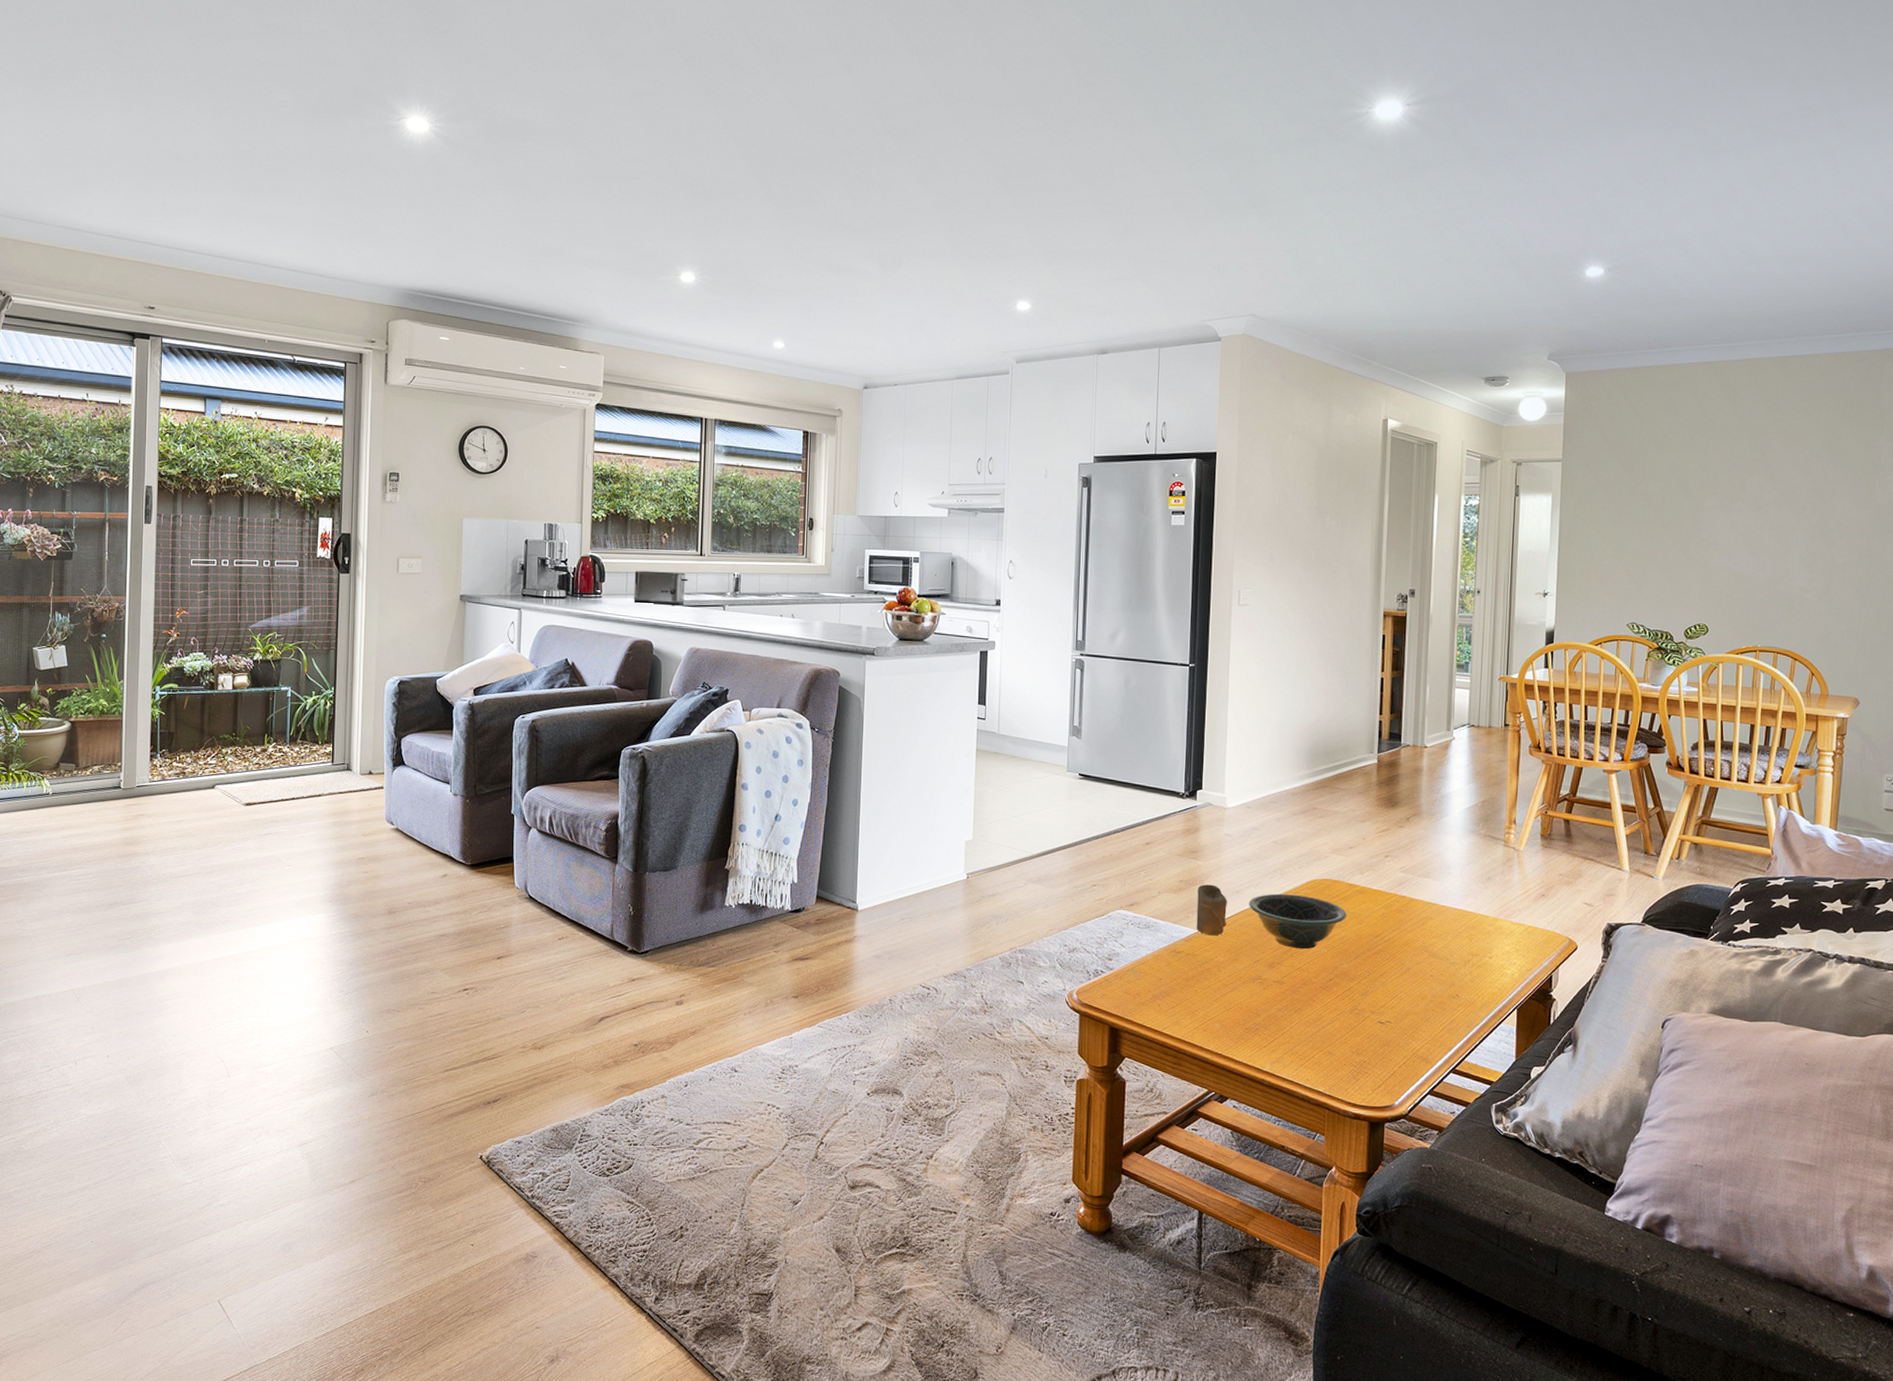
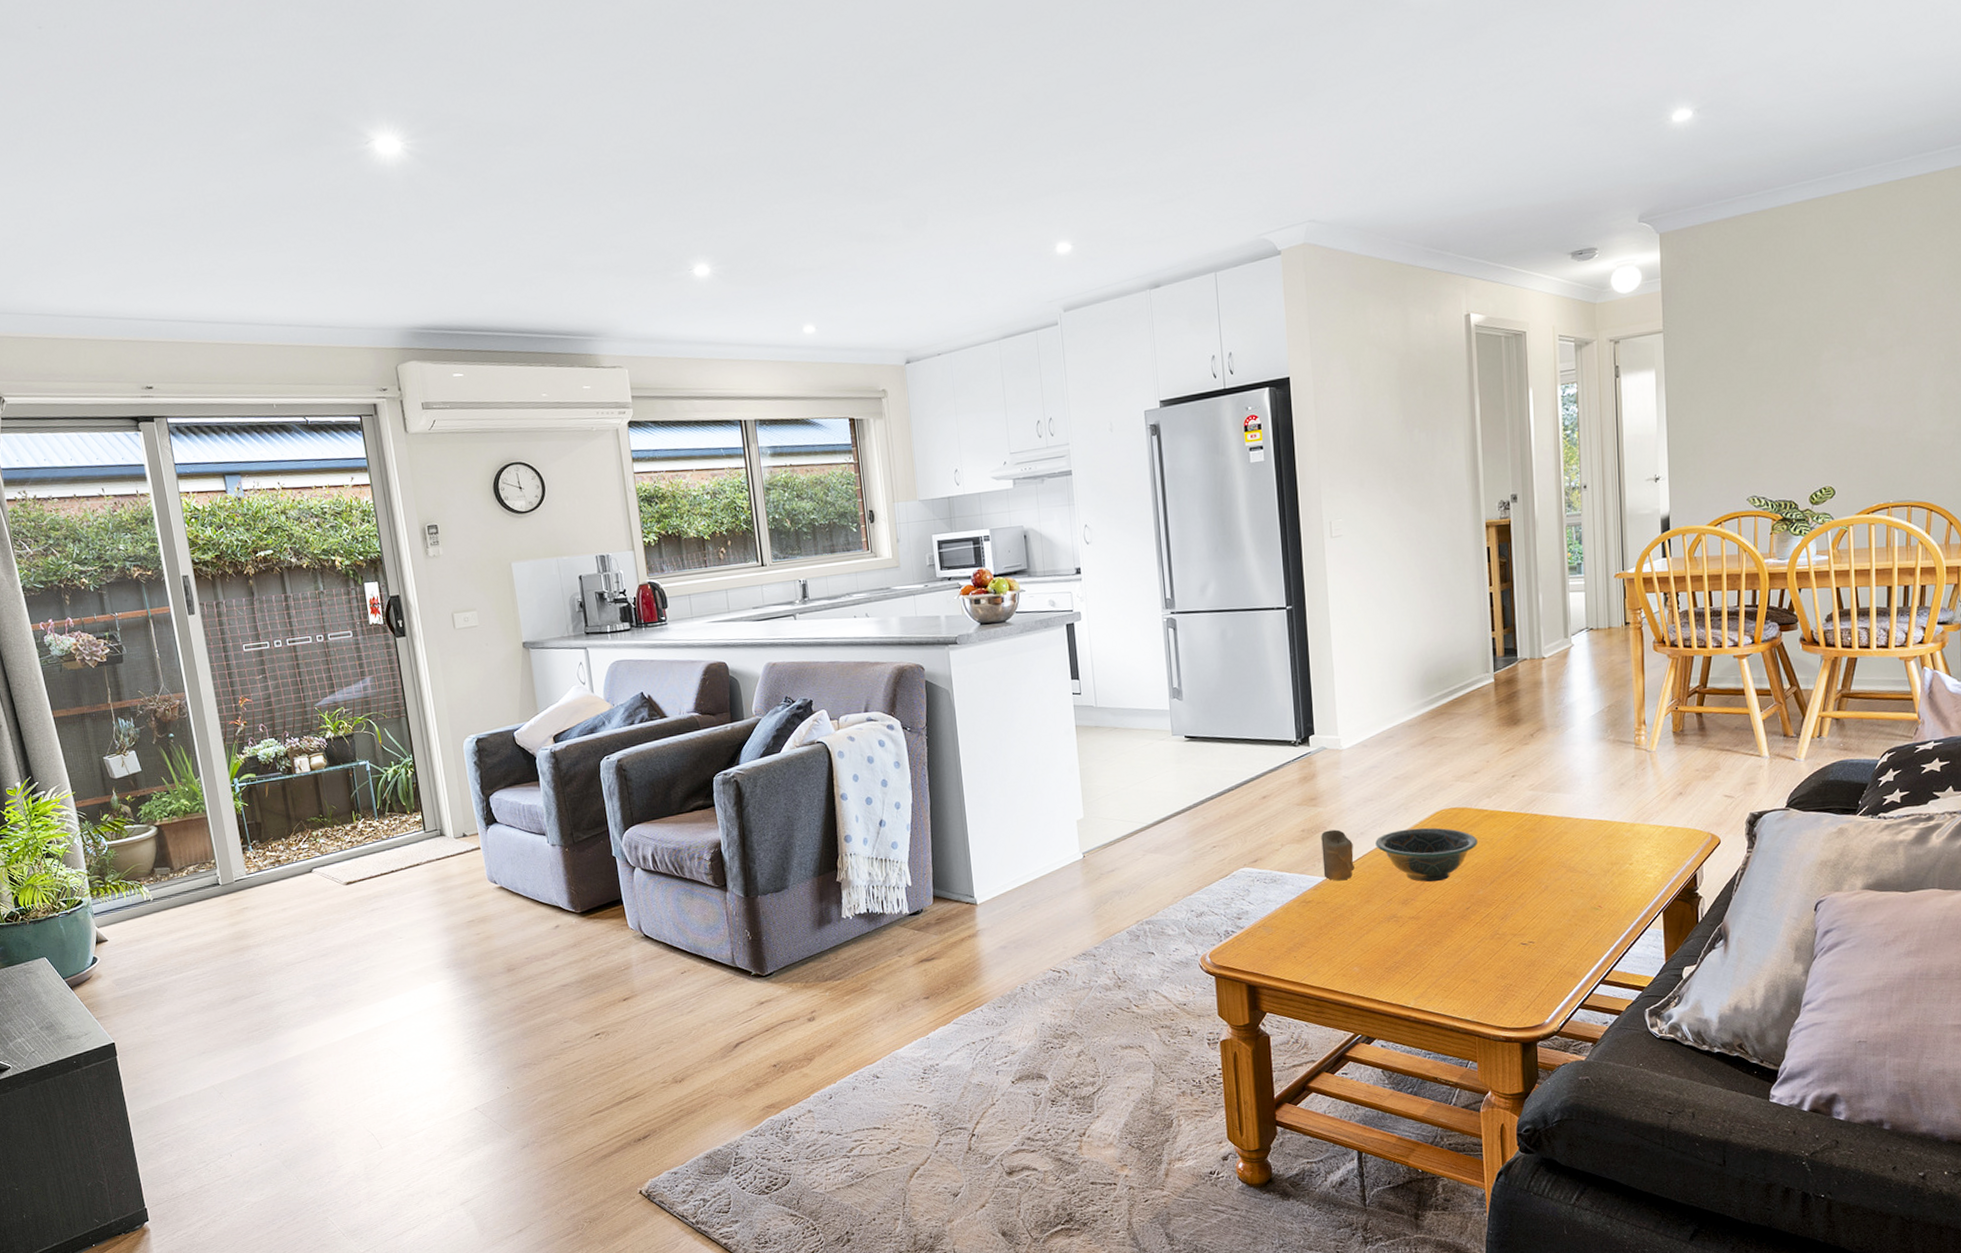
toaster: present [633,570,689,607] -> none [696,586,754,627]

